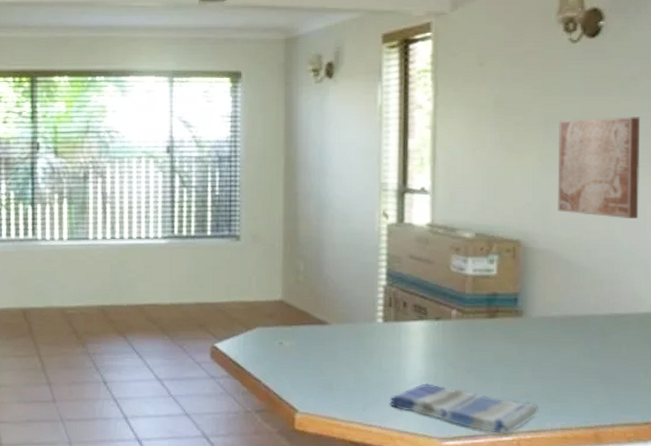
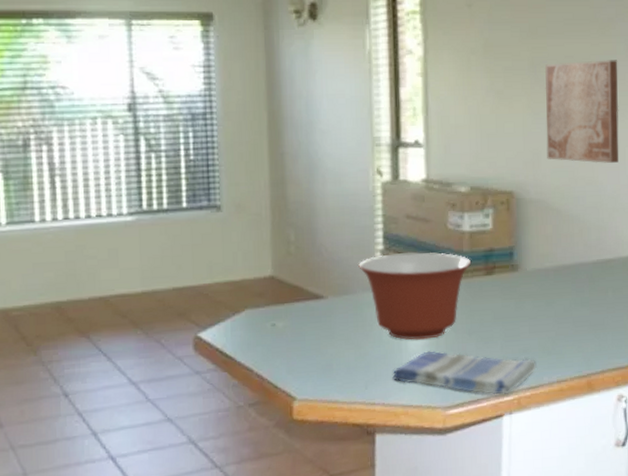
mixing bowl: none [362,290,474,372] -> present [358,252,472,340]

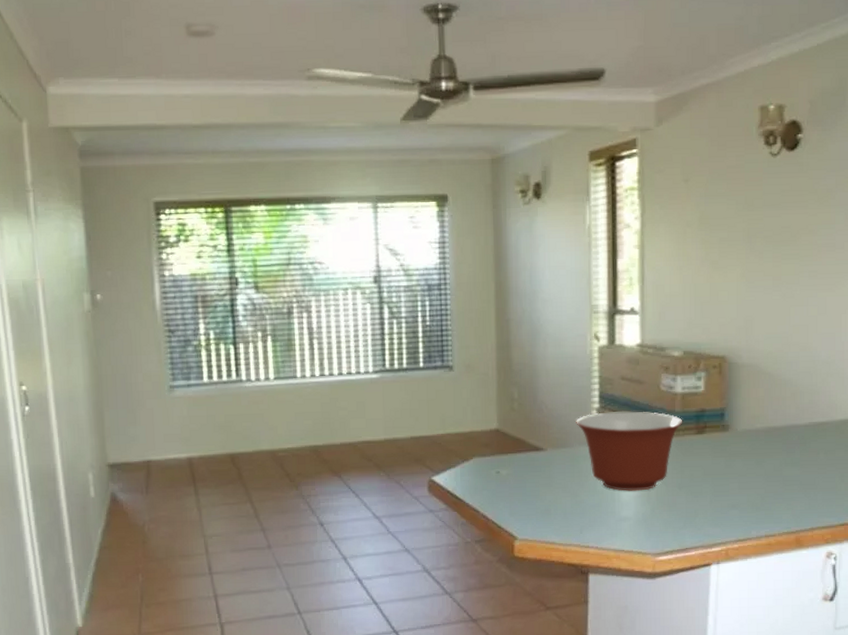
dish towel: present [392,351,537,395] -> none [605,502,745,546]
wall art: present [544,60,619,163] -> none [760,229,836,330]

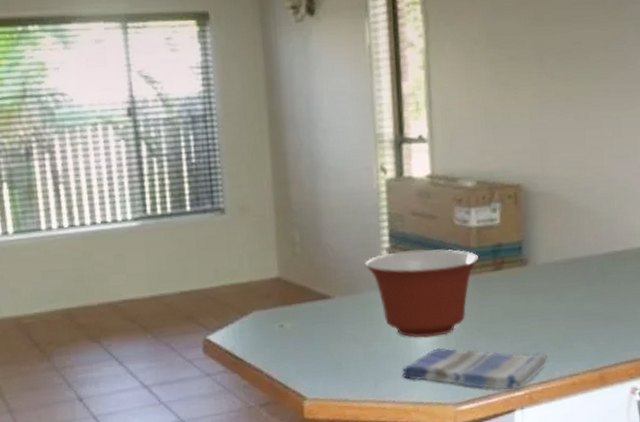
dish towel: none [605,502,745,546] -> present [402,347,548,390]

